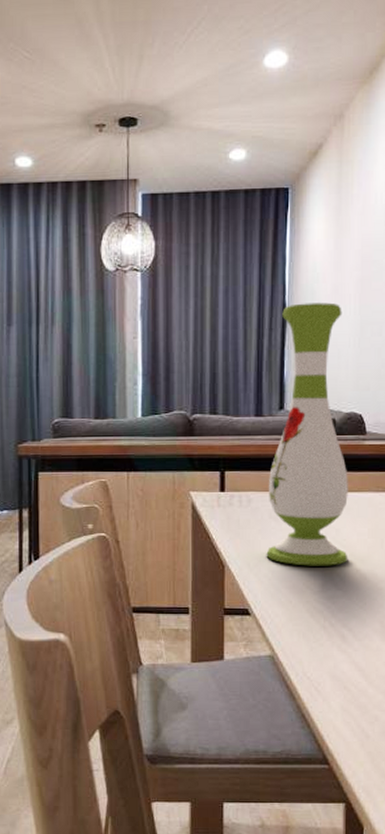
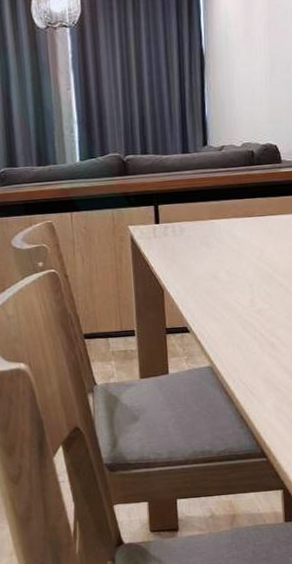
vase: present [266,302,348,566] -> none [197,45,273,285]

